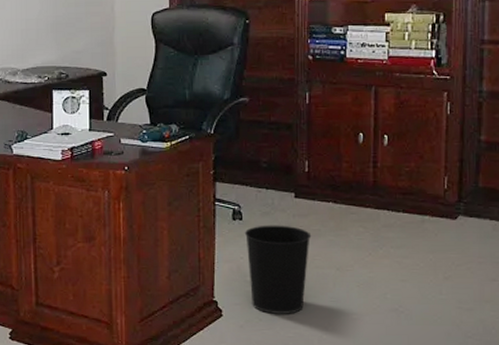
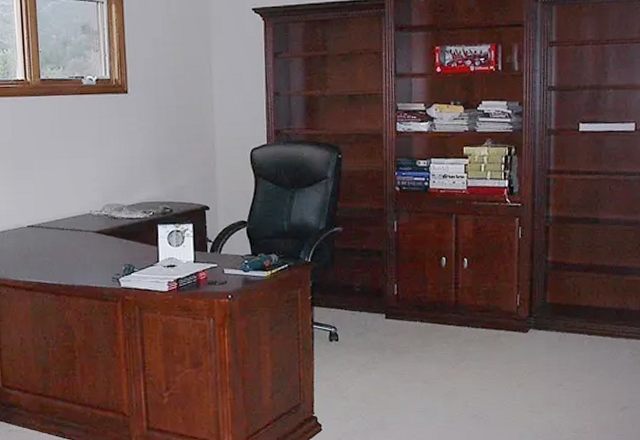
wastebasket: present [244,225,312,314] -> none [340,344,401,426]

